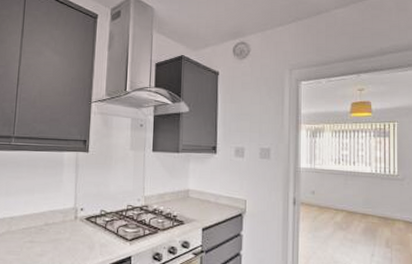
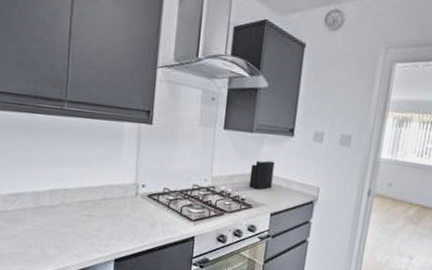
knife block: none [179,165,202,206] -> present [249,147,275,190]

